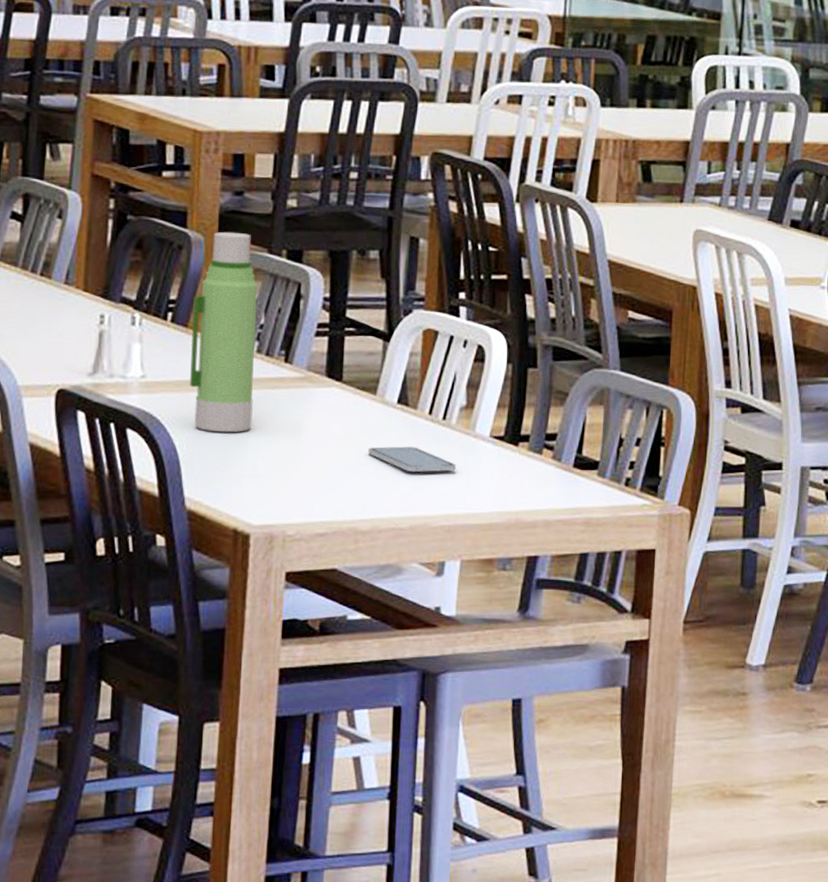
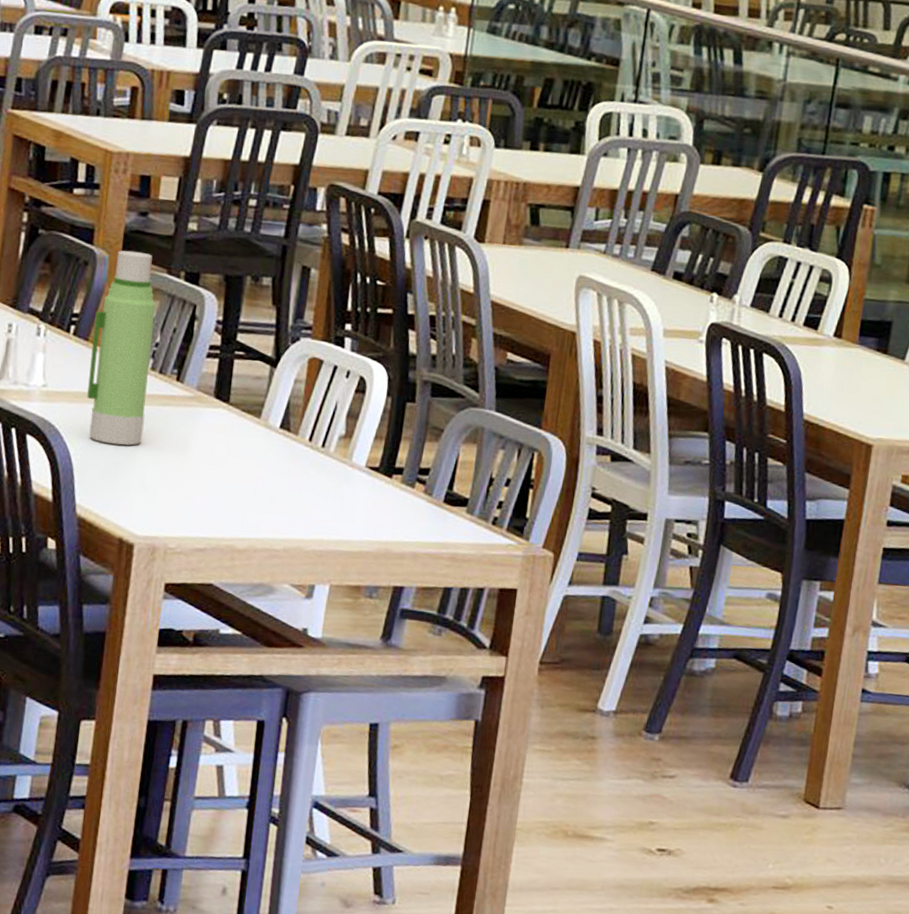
smartphone: present [368,446,456,473] -> none [249,469,332,498]

